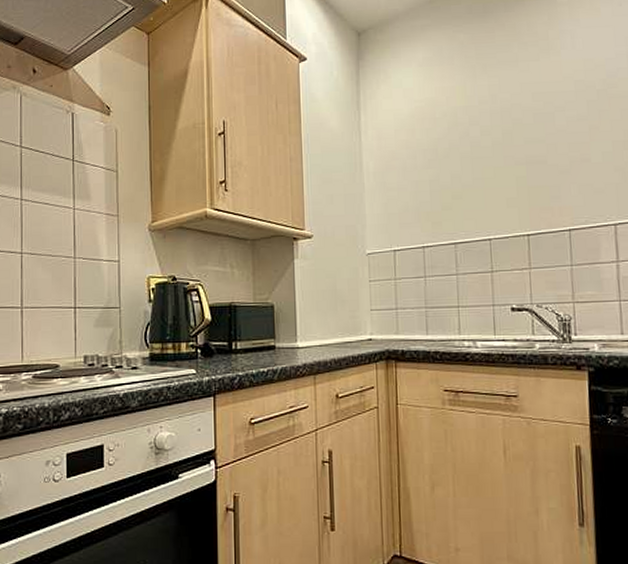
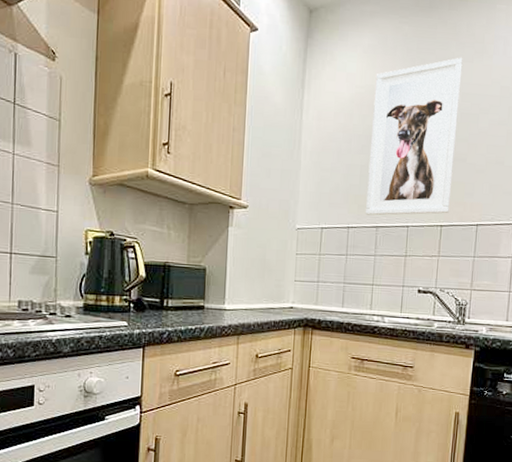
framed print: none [434,57,535,232] -> present [365,57,463,216]

